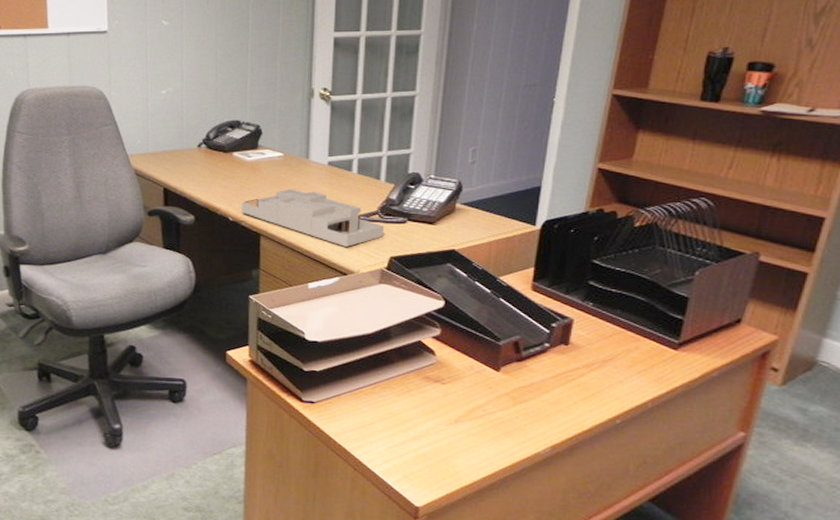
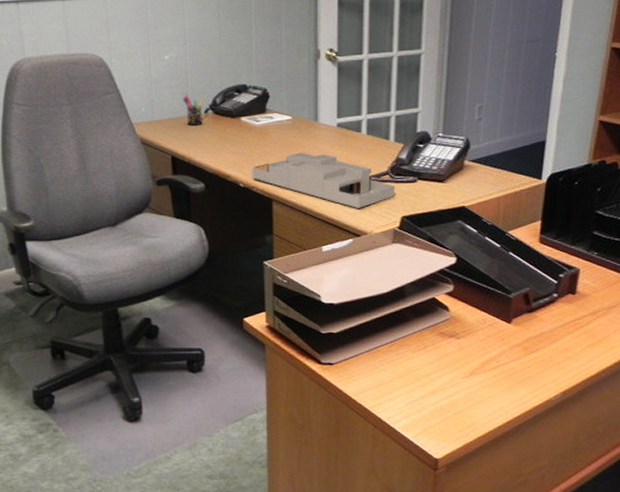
pen holder: none [177,128,198,158] -> present [183,94,204,125]

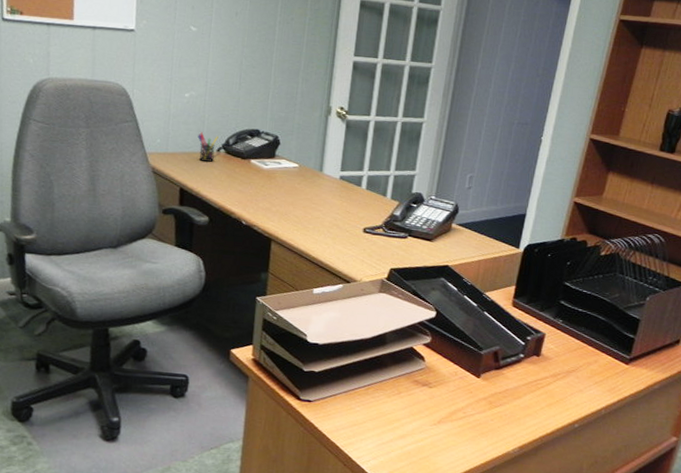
desk organizer: present [252,152,396,208] -> none [255,198,388,257]

